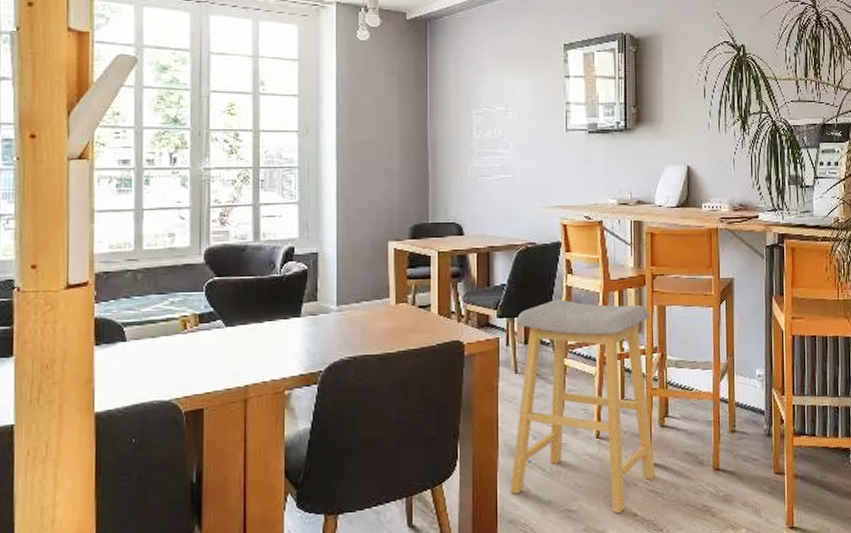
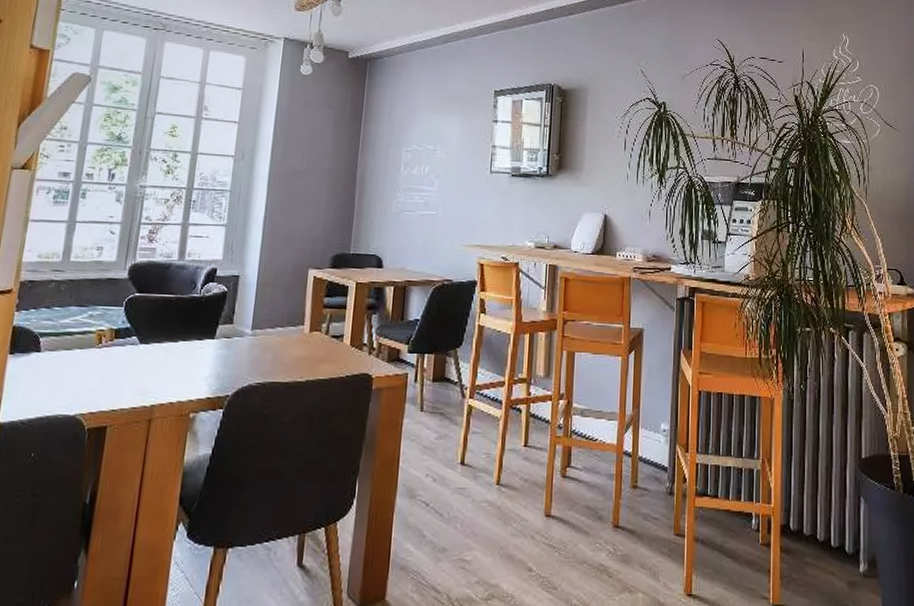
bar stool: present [510,299,655,514] -> none [405,338,559,568]

